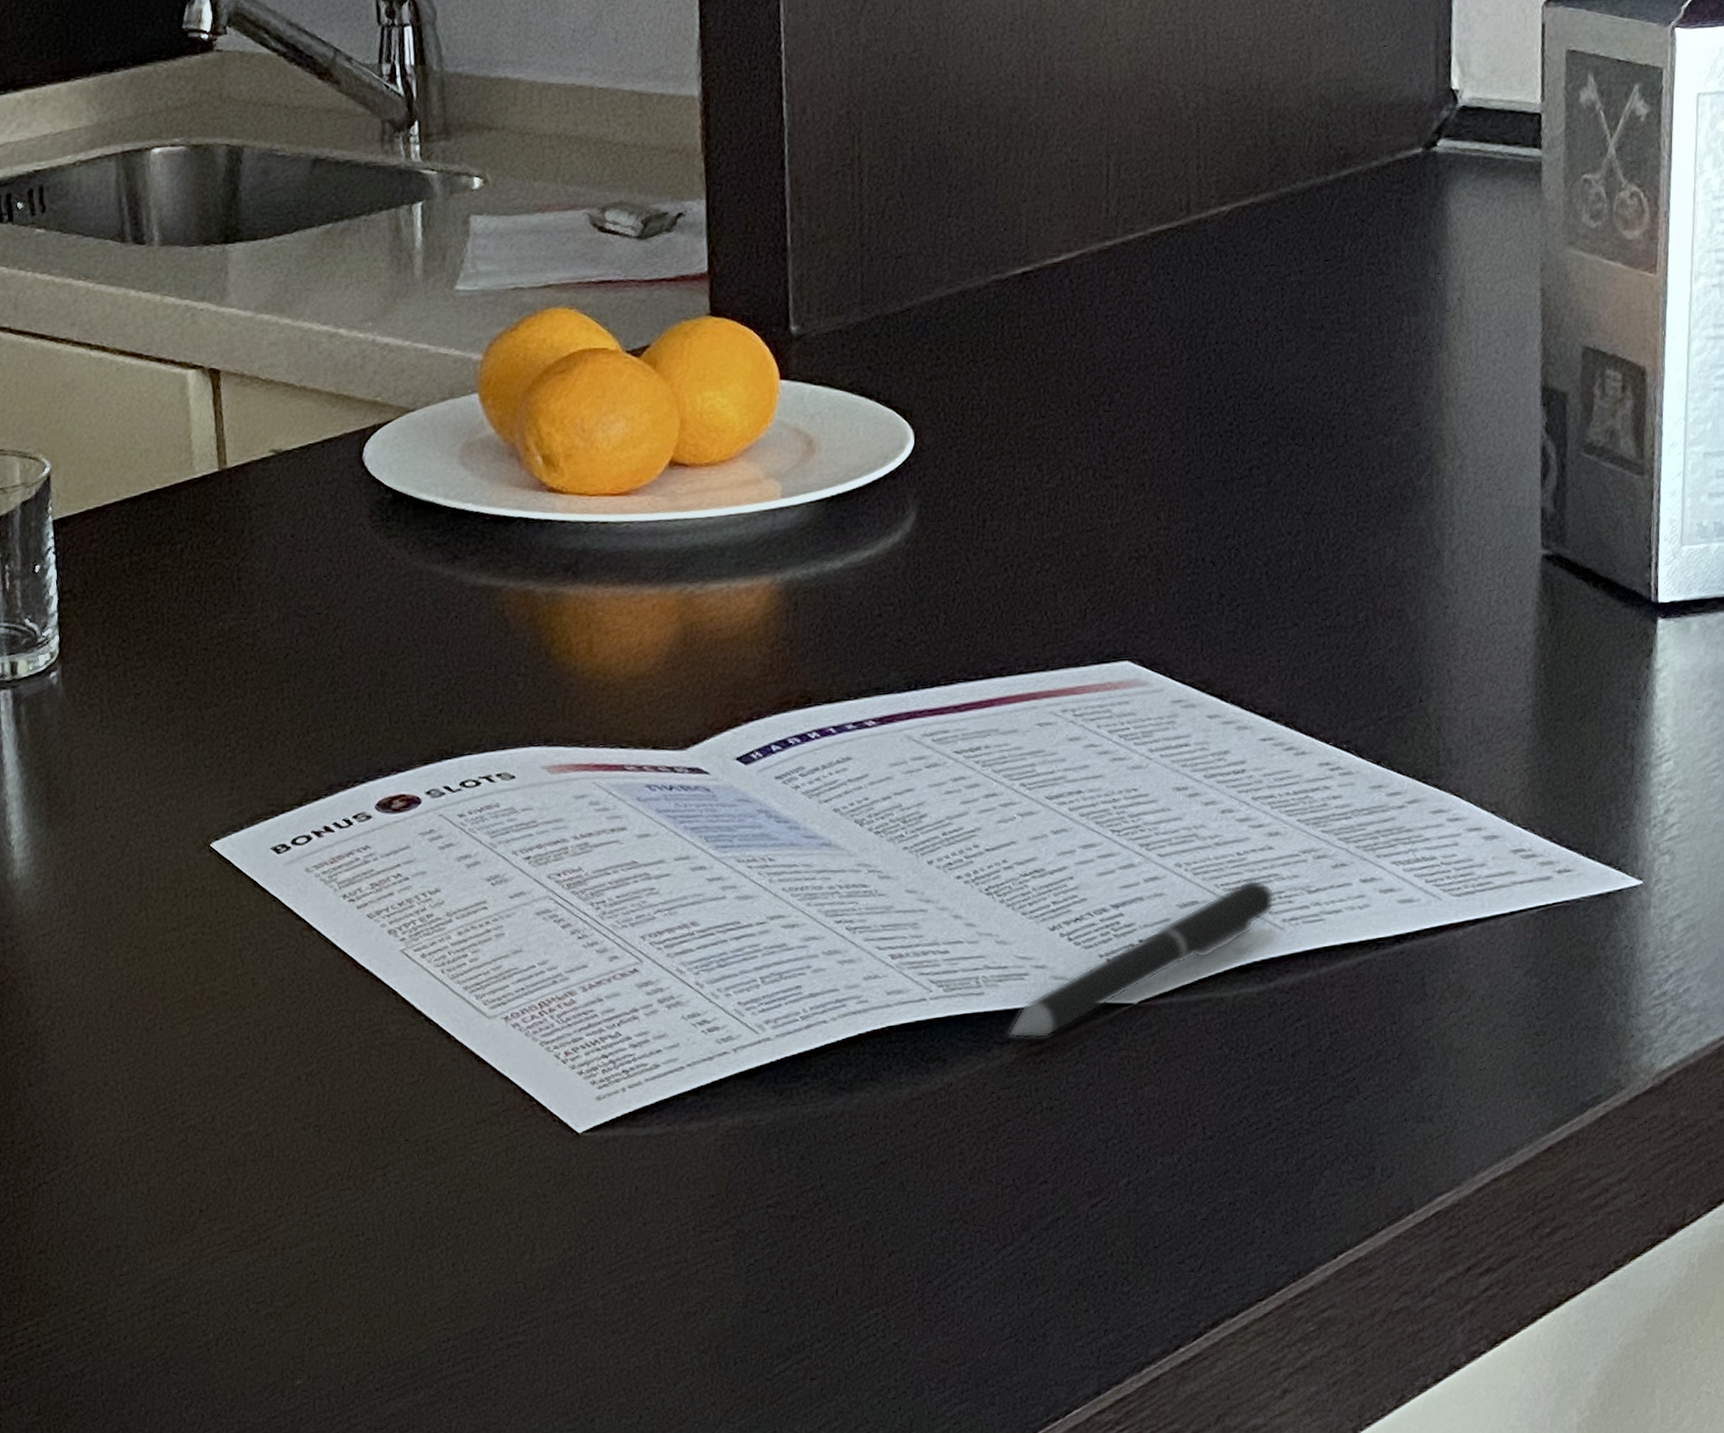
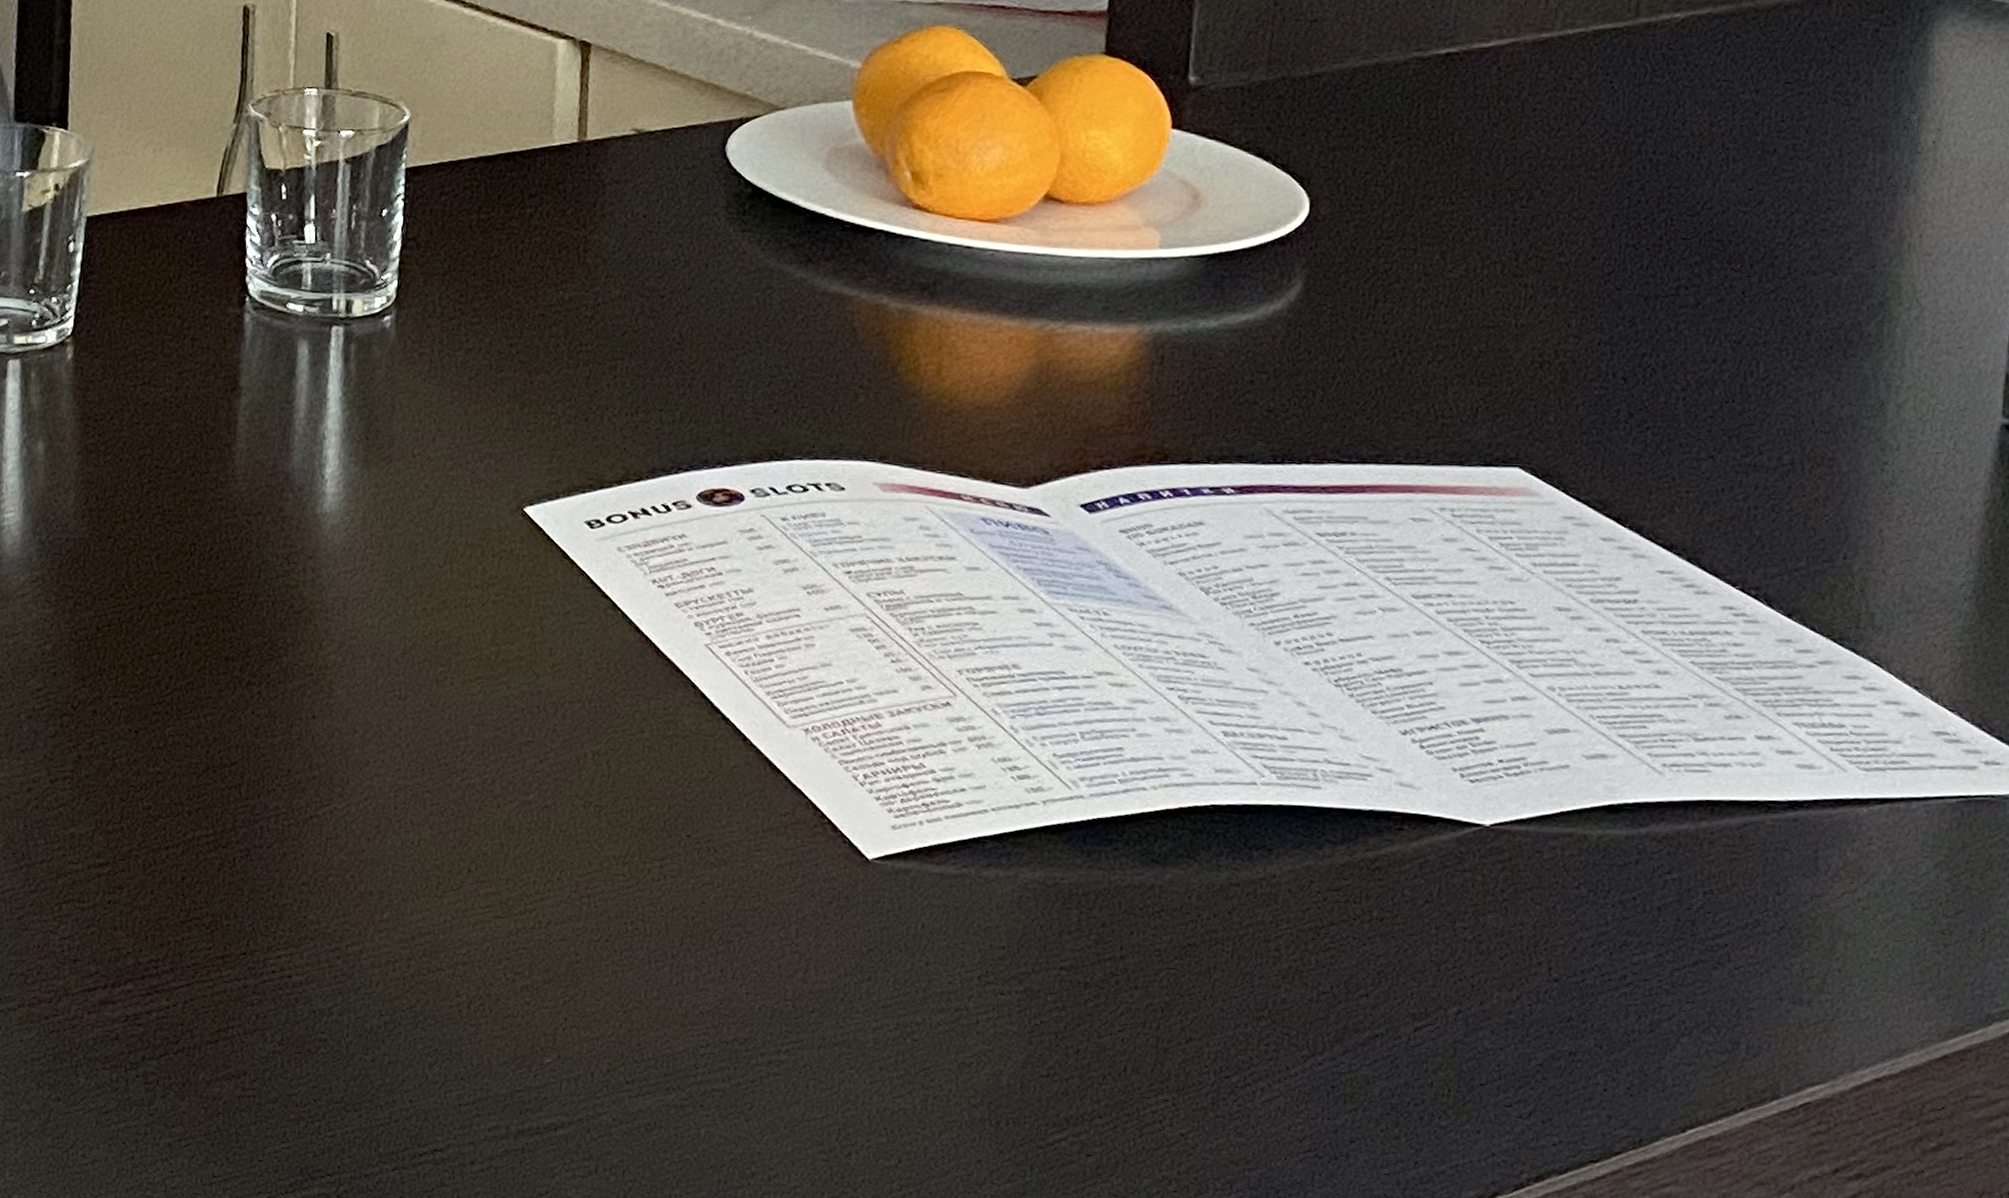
pen: present [1007,879,1275,1039] -> none [1342,715,1657,845]

